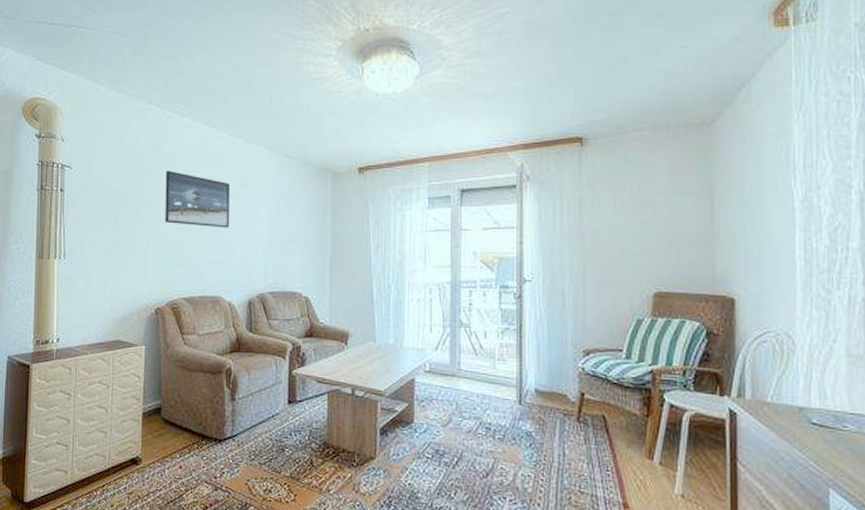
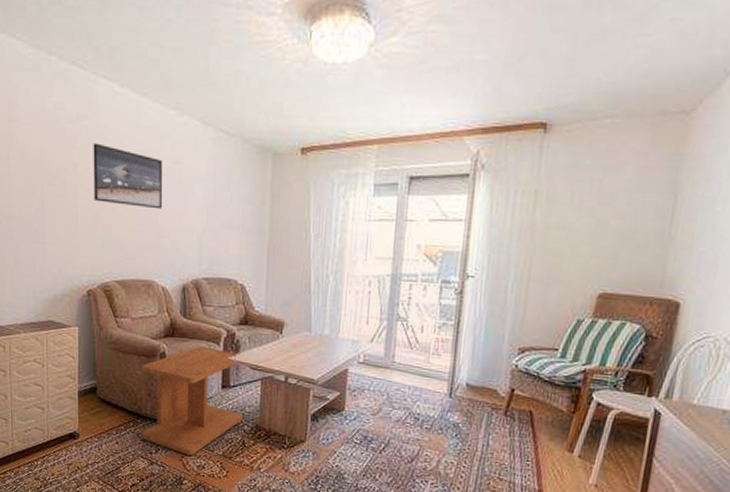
side table: none [205,361,310,478] -> present [141,346,243,456]

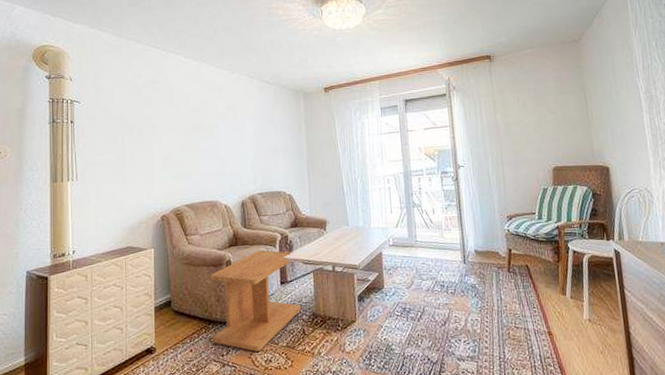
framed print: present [93,143,163,209] -> none [164,99,222,144]

